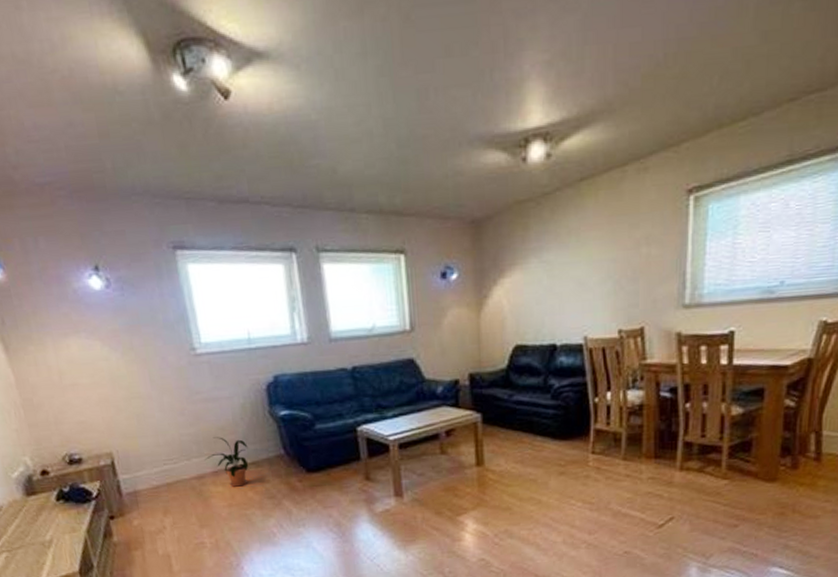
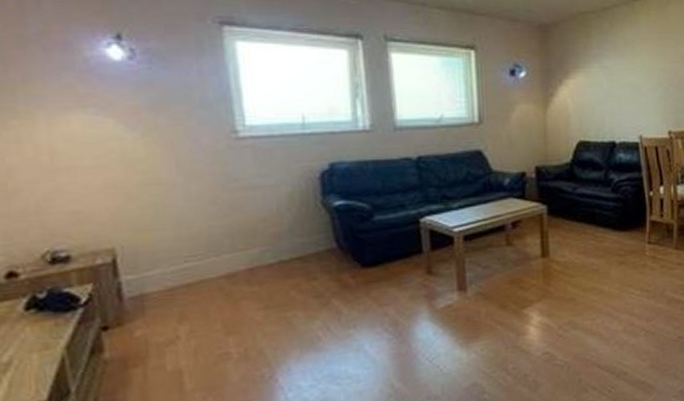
house plant: present [204,437,249,487] -> none [238,229,294,286]

